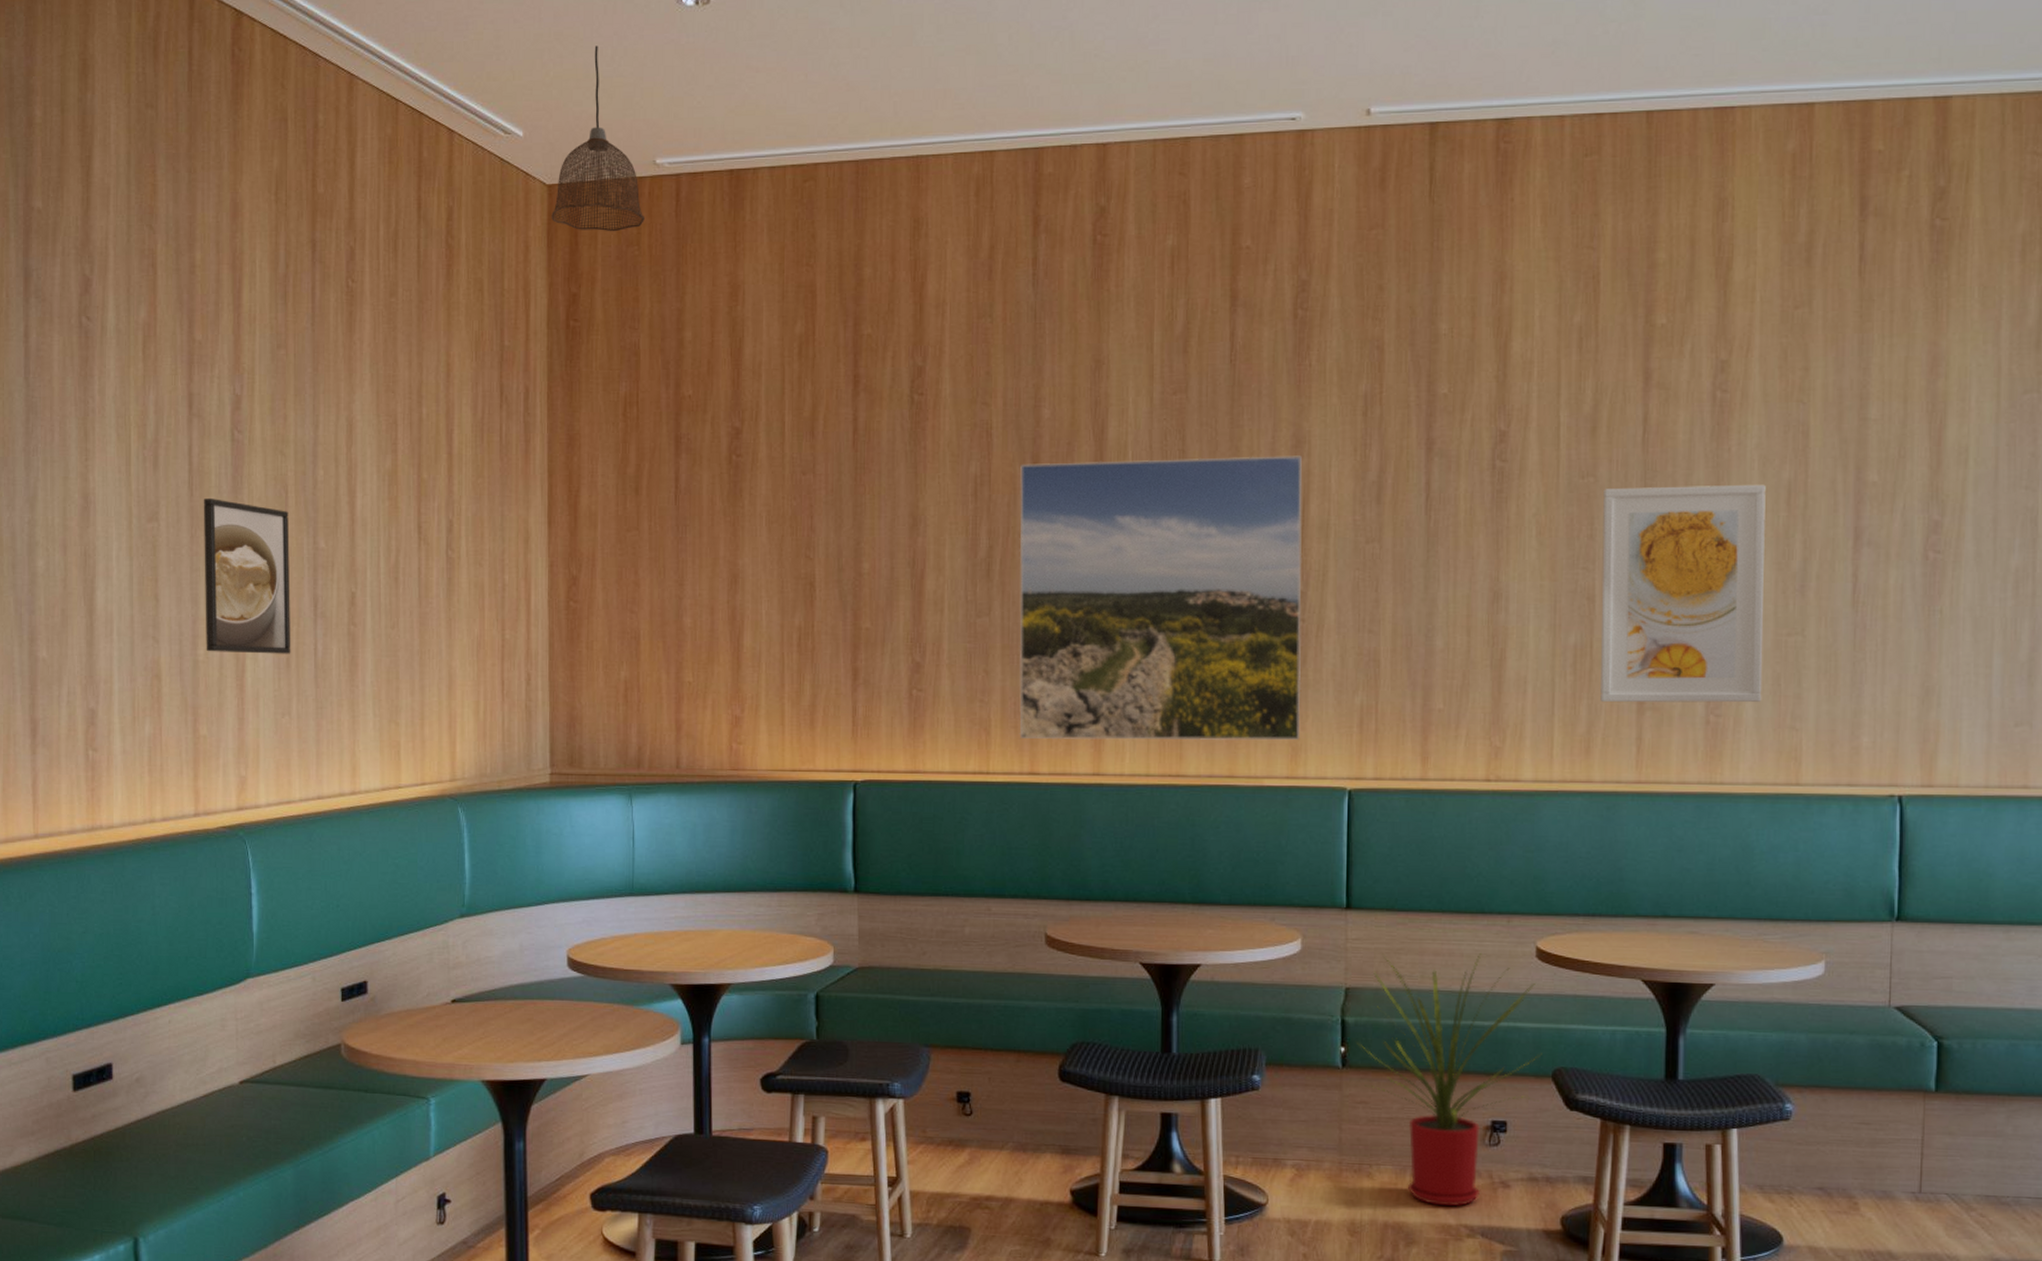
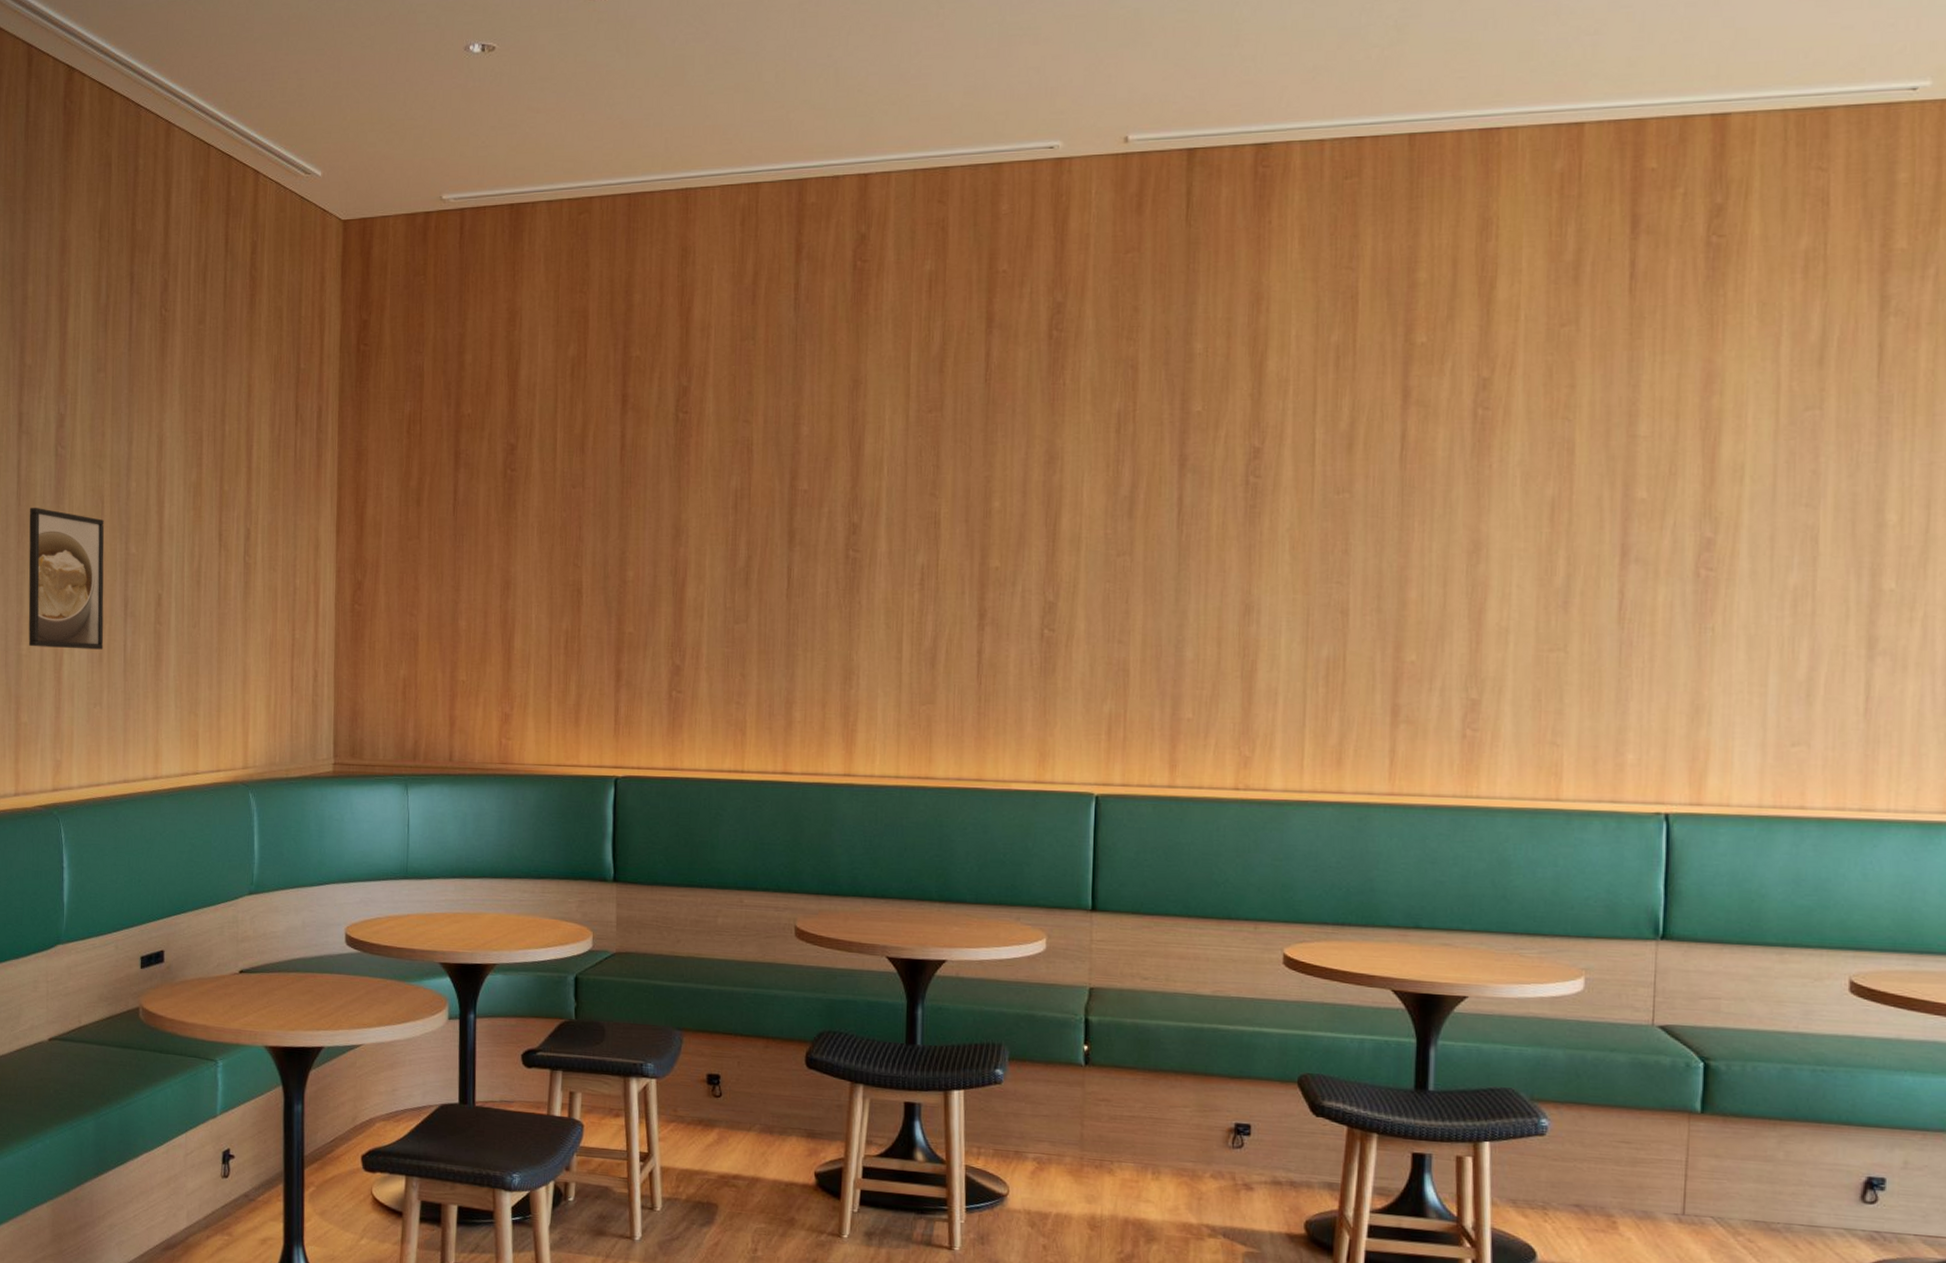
pendant lamp: present [551,45,644,232] -> none [346,91,431,263]
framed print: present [1019,456,1303,741] -> none [773,471,1055,746]
house plant: present [1357,953,1542,1207] -> none [1100,955,1288,1207]
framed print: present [1600,484,1766,703] -> none [1353,501,1528,718]

